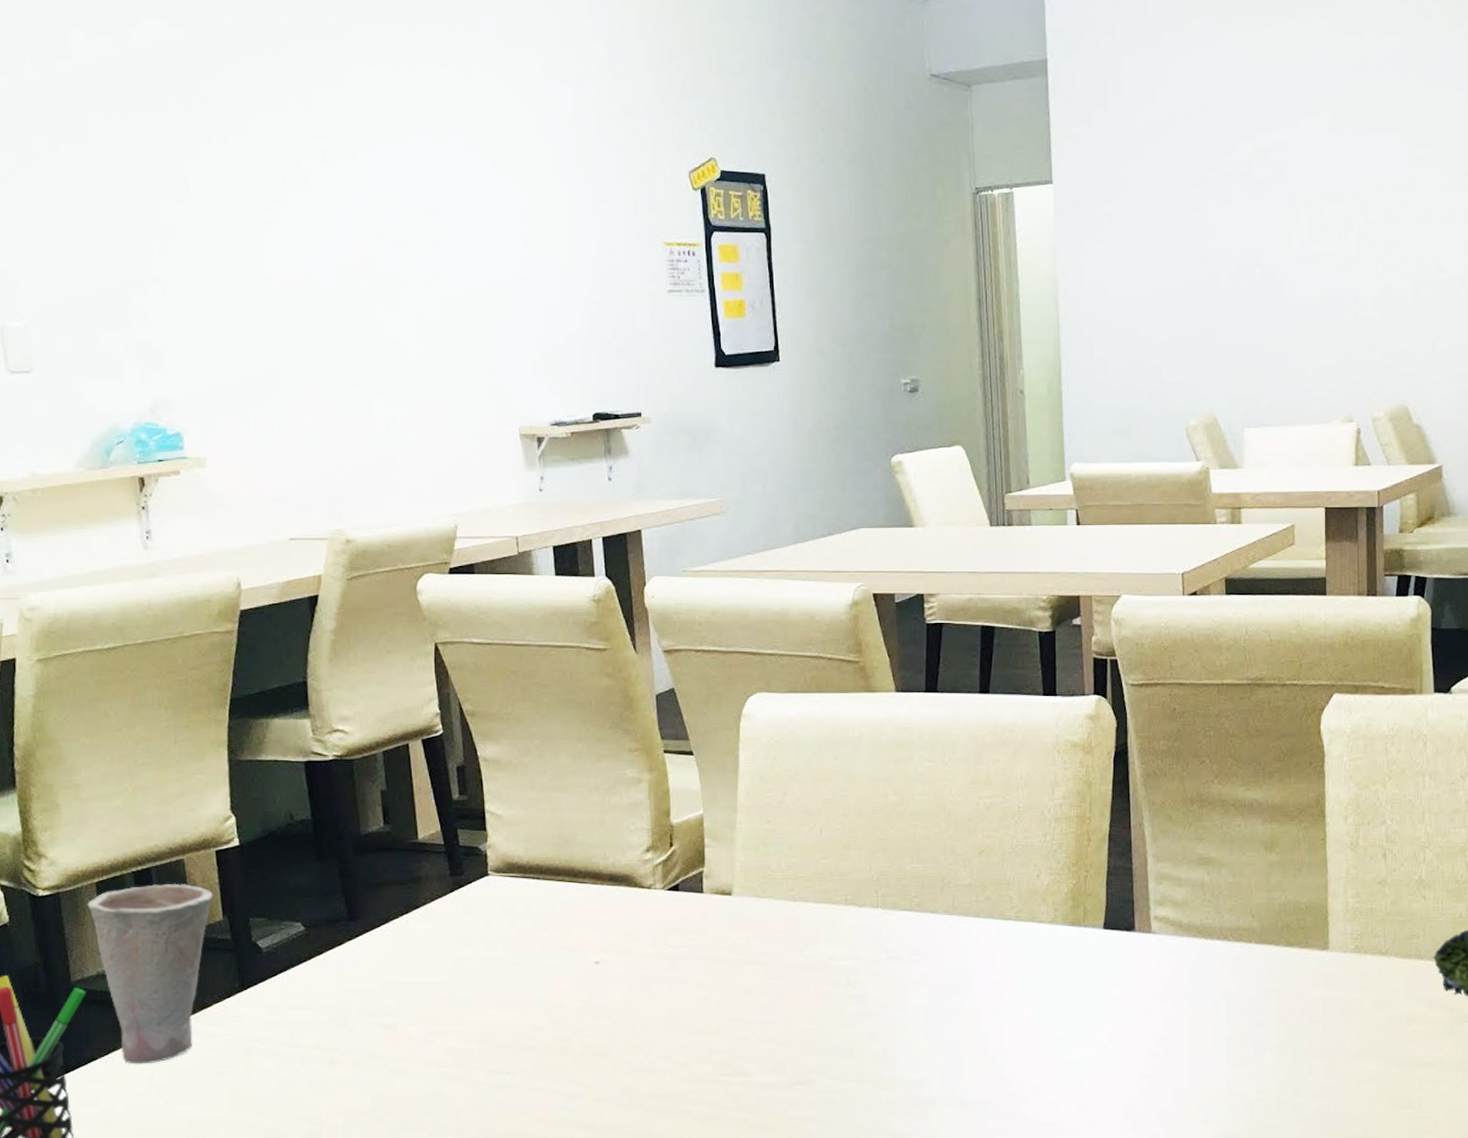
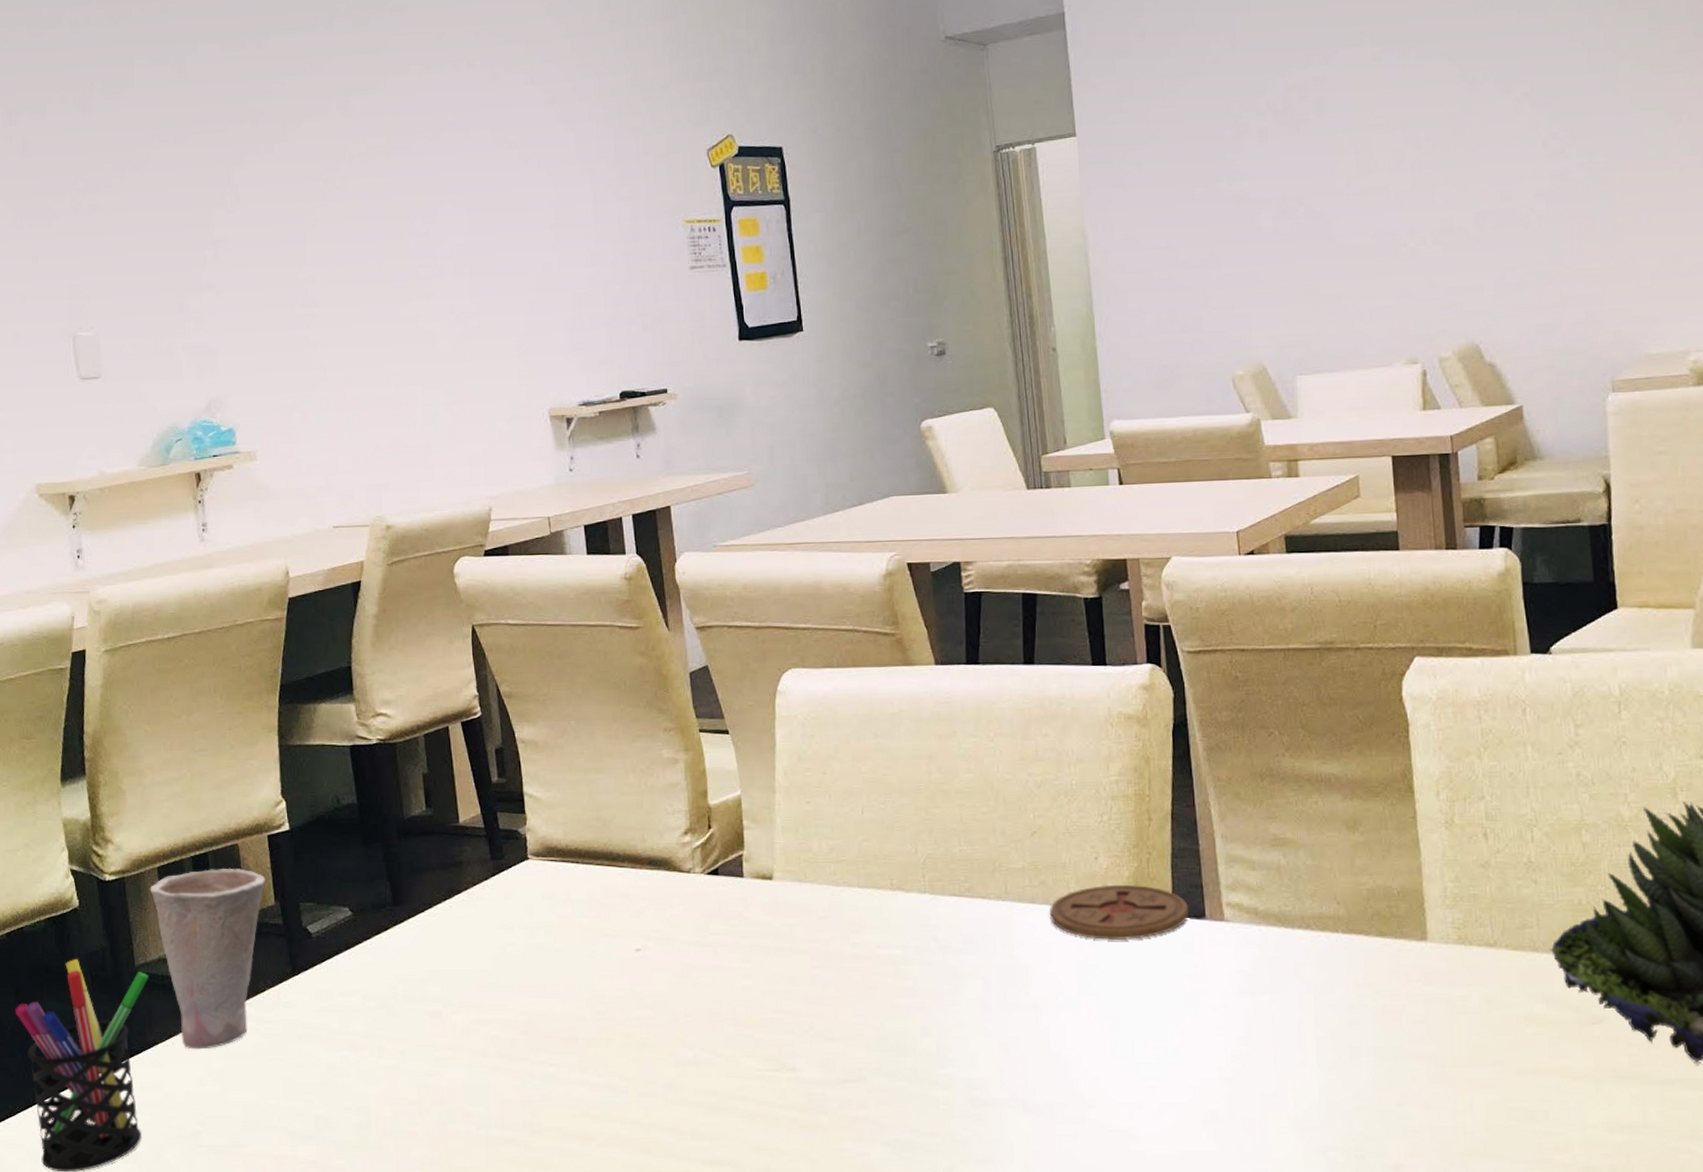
coaster: none [993,899,1121,952] -> present [1050,884,1189,941]

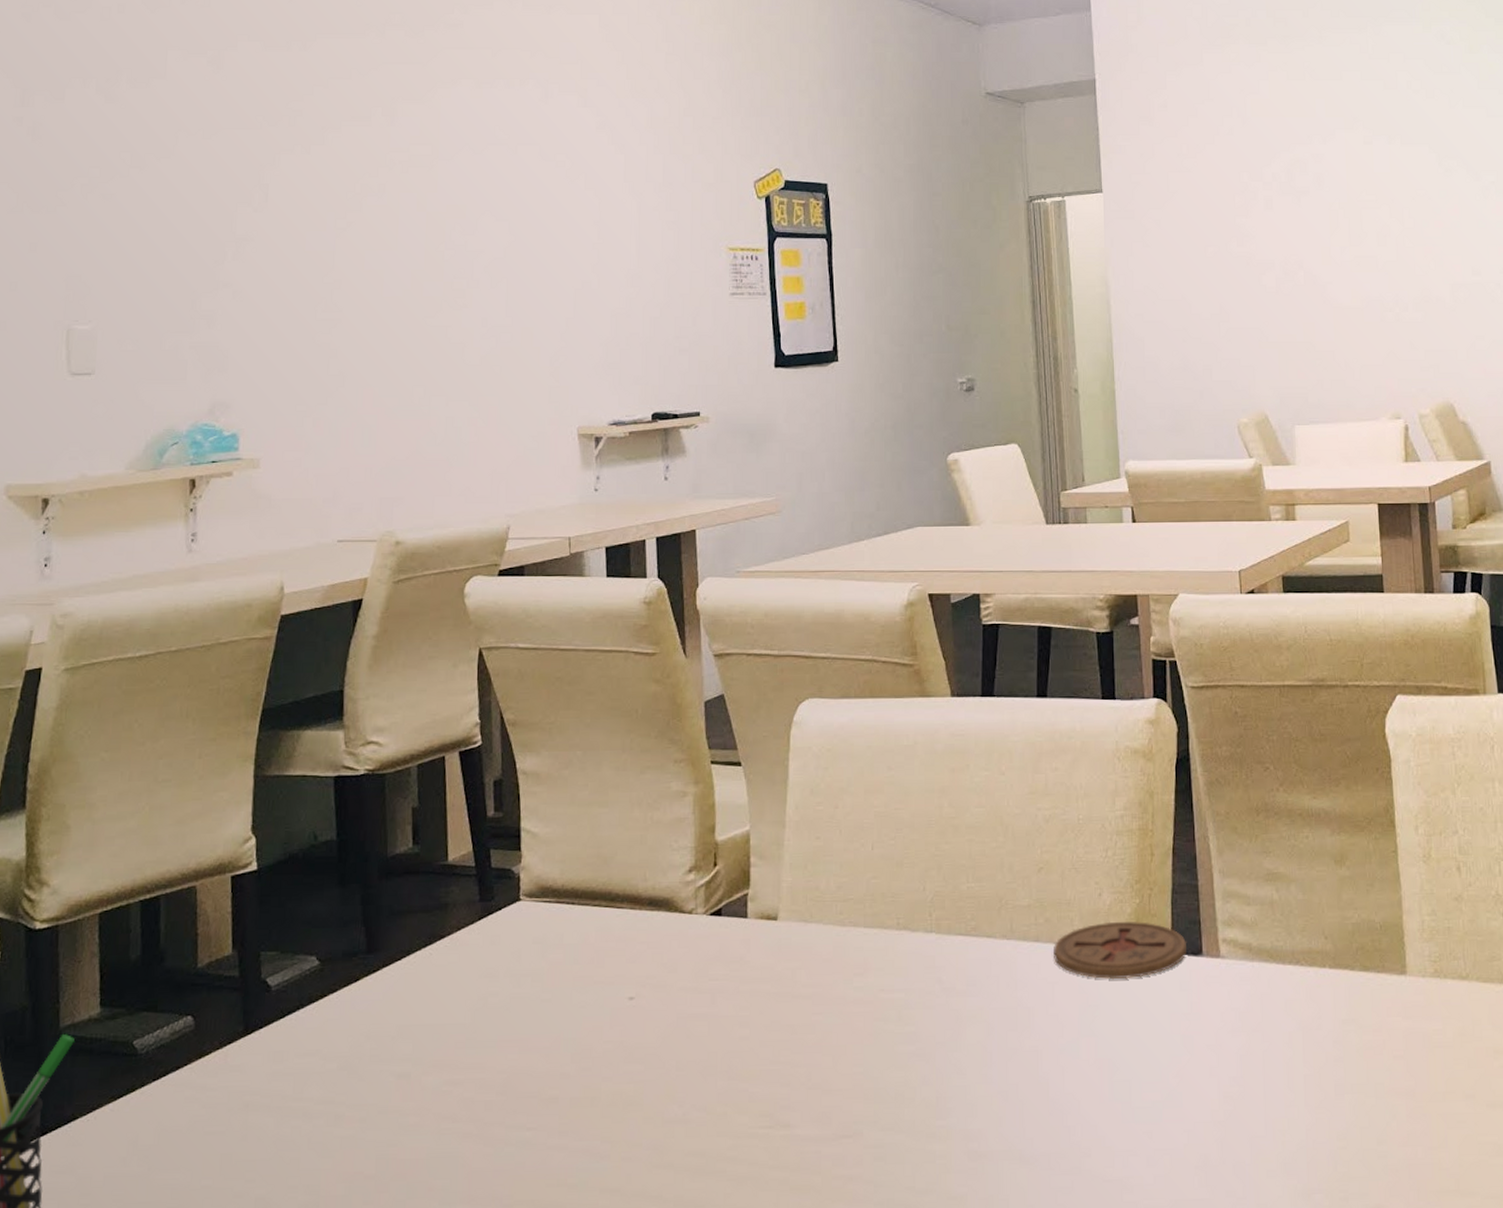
cup: present [149,867,266,1050] -> none [87,913,224,1124]

